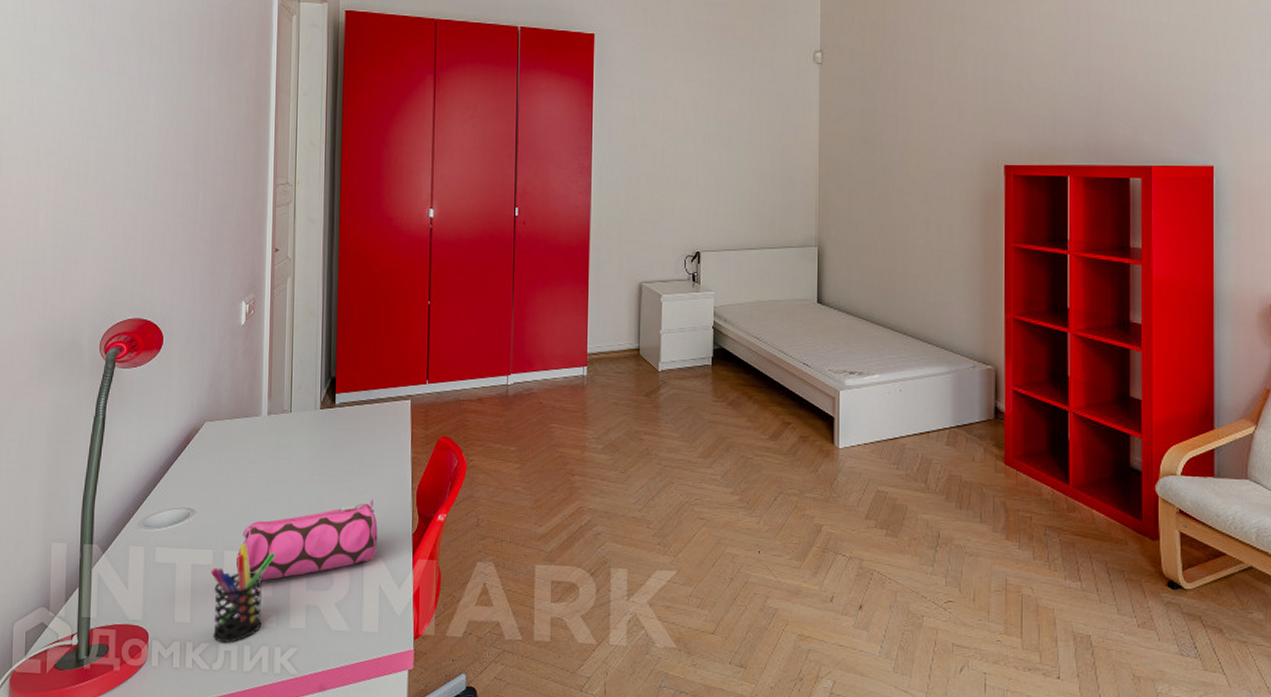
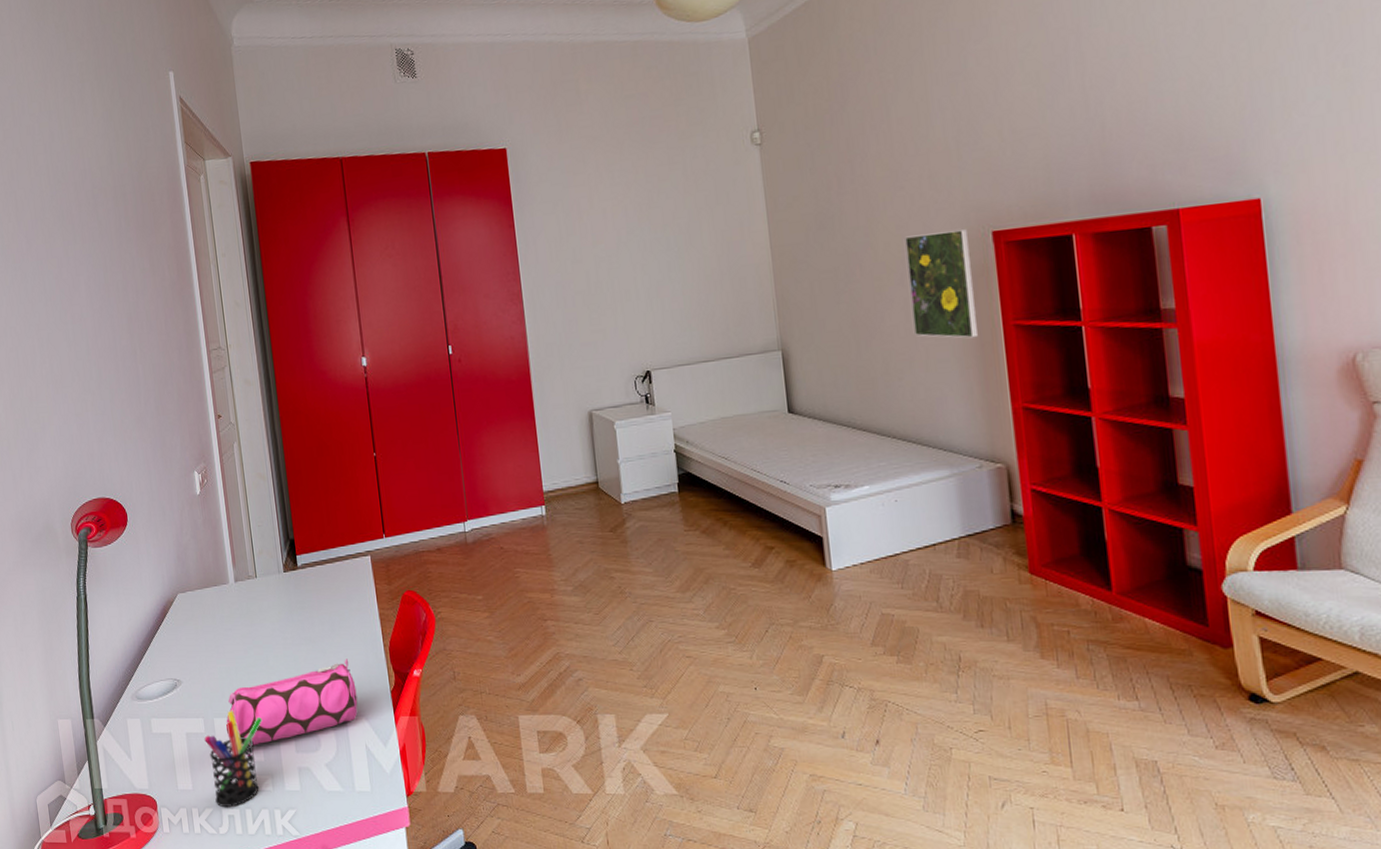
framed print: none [931,160,985,254] -> present [905,229,978,339]

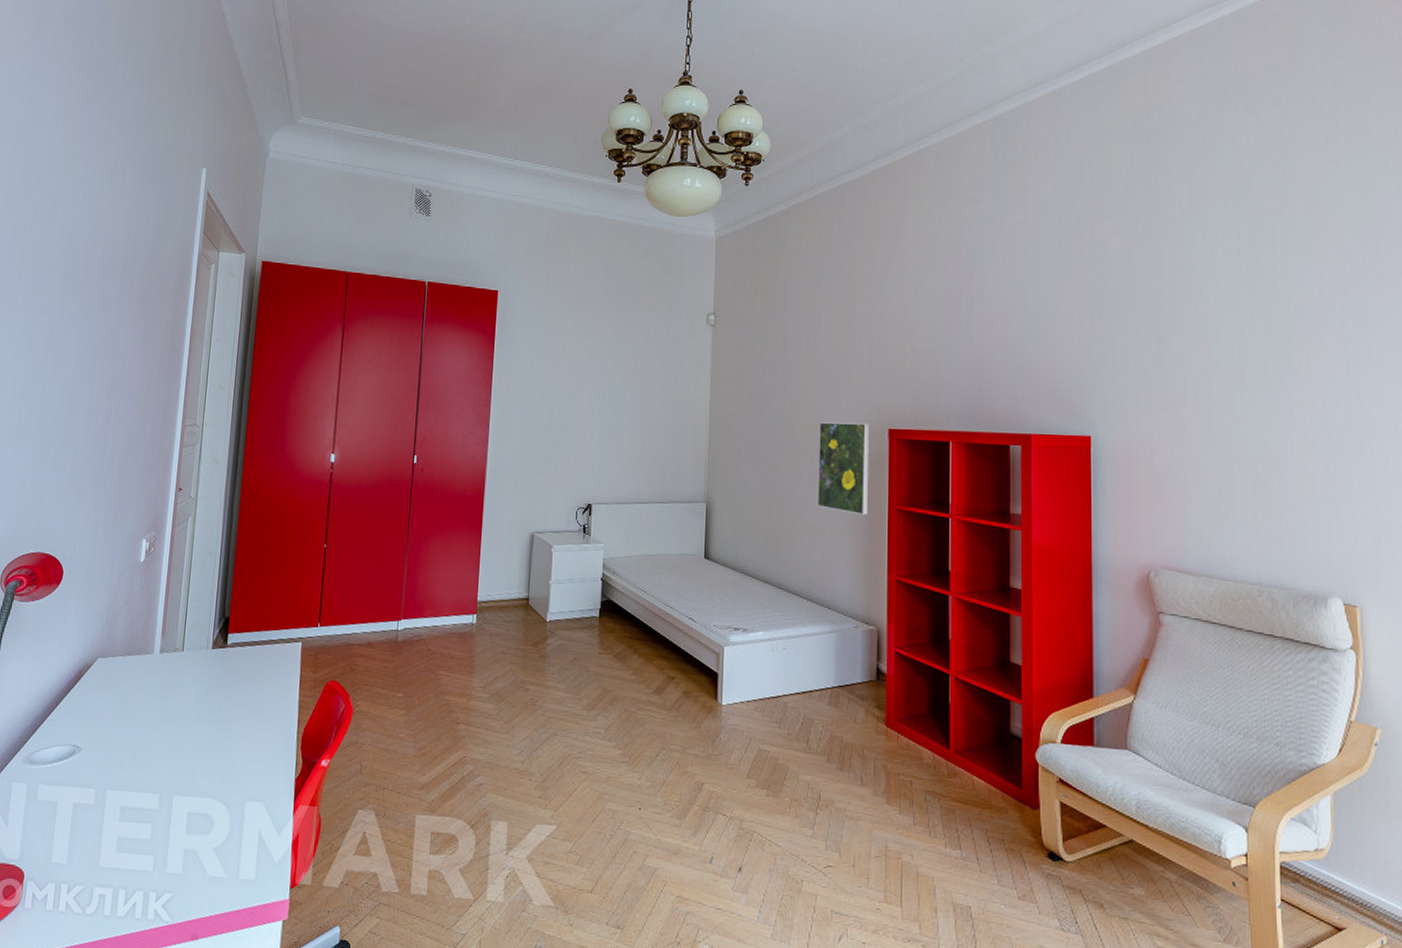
pen holder: present [204,710,263,807] -> none [89,783,158,886]
pencil case: present [226,659,358,747] -> none [117,742,261,823]

